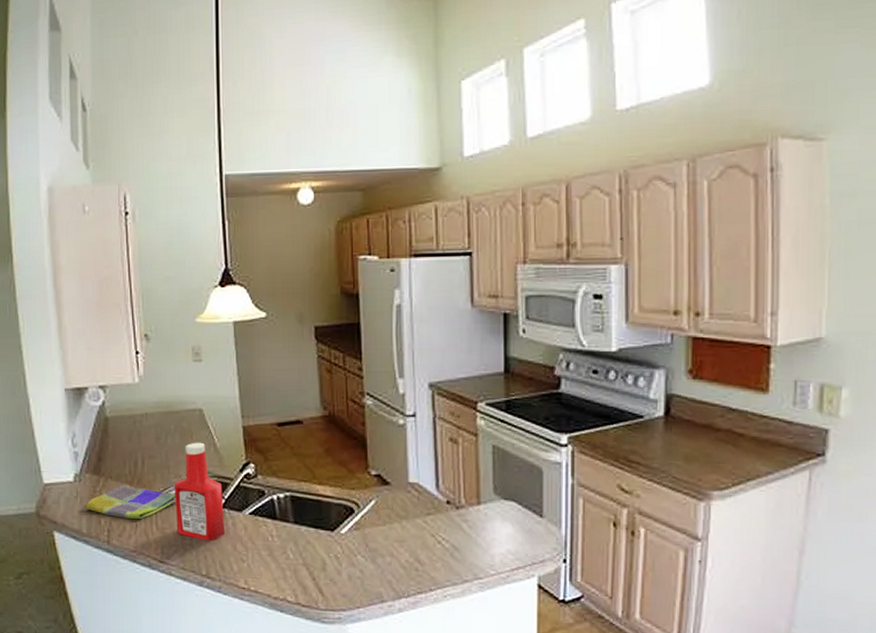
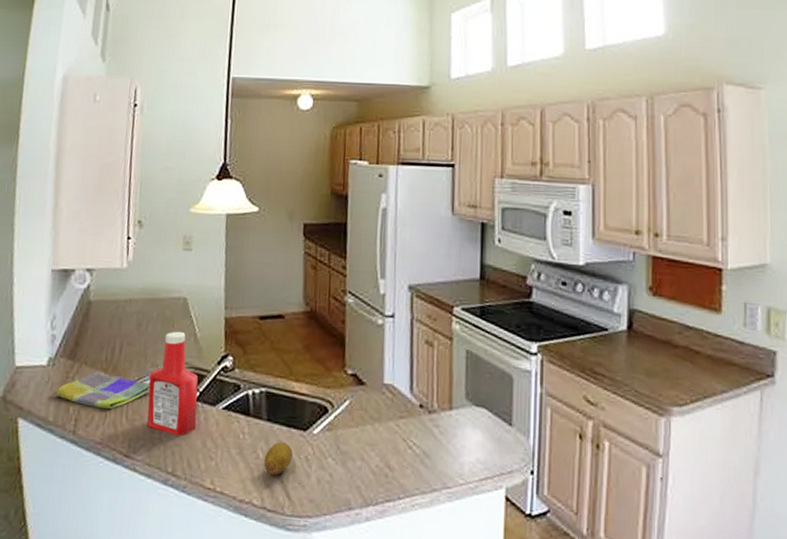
fruit: none [295,542,322,574] -> present [264,442,293,476]

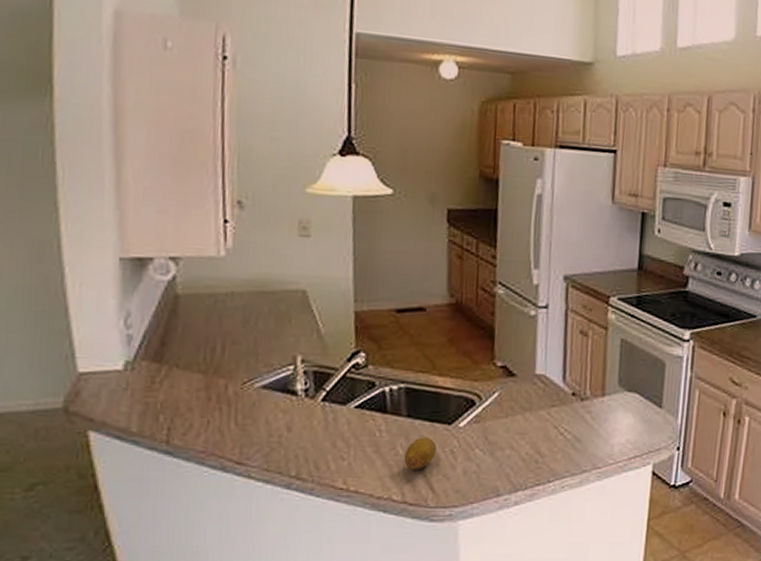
dish towel: present [55,371,151,409] -> none [137,374,264,414]
ketchup bottle: present [147,331,199,436] -> none [262,327,325,439]

